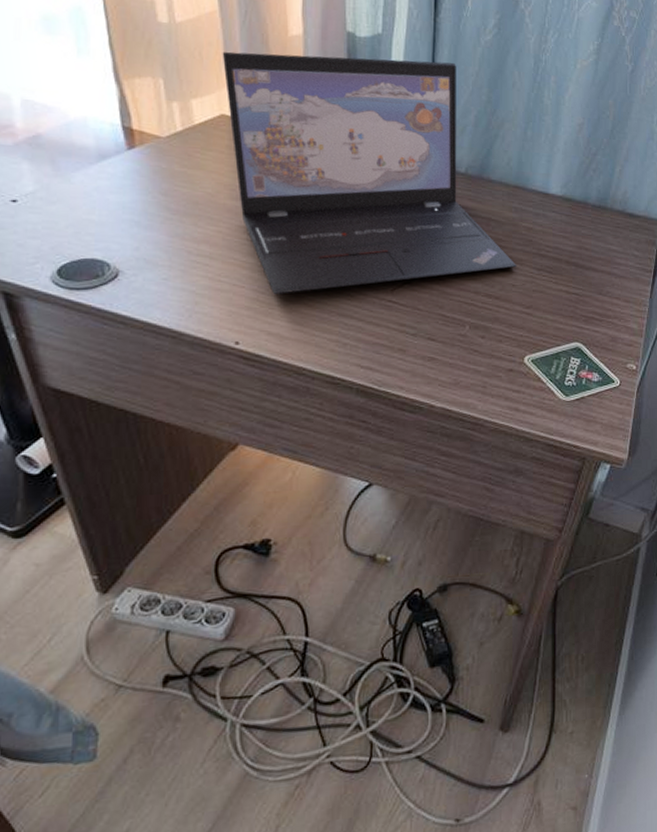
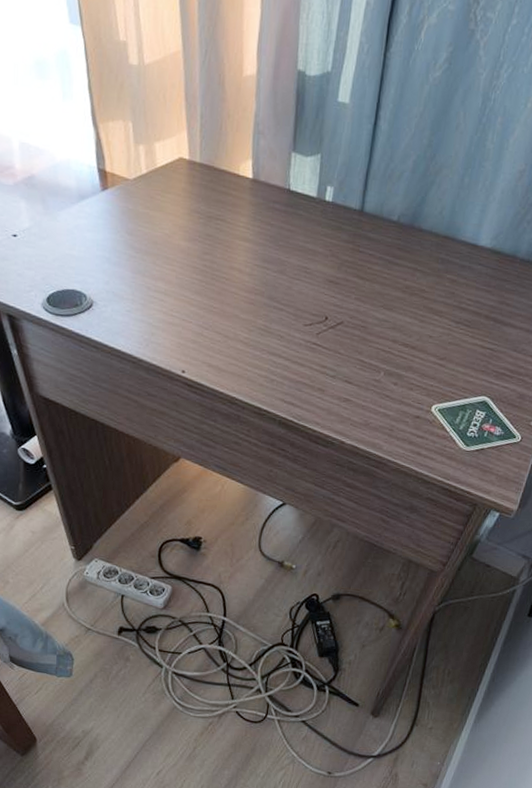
laptop: present [222,51,517,294] -> none [183,93,437,331]

